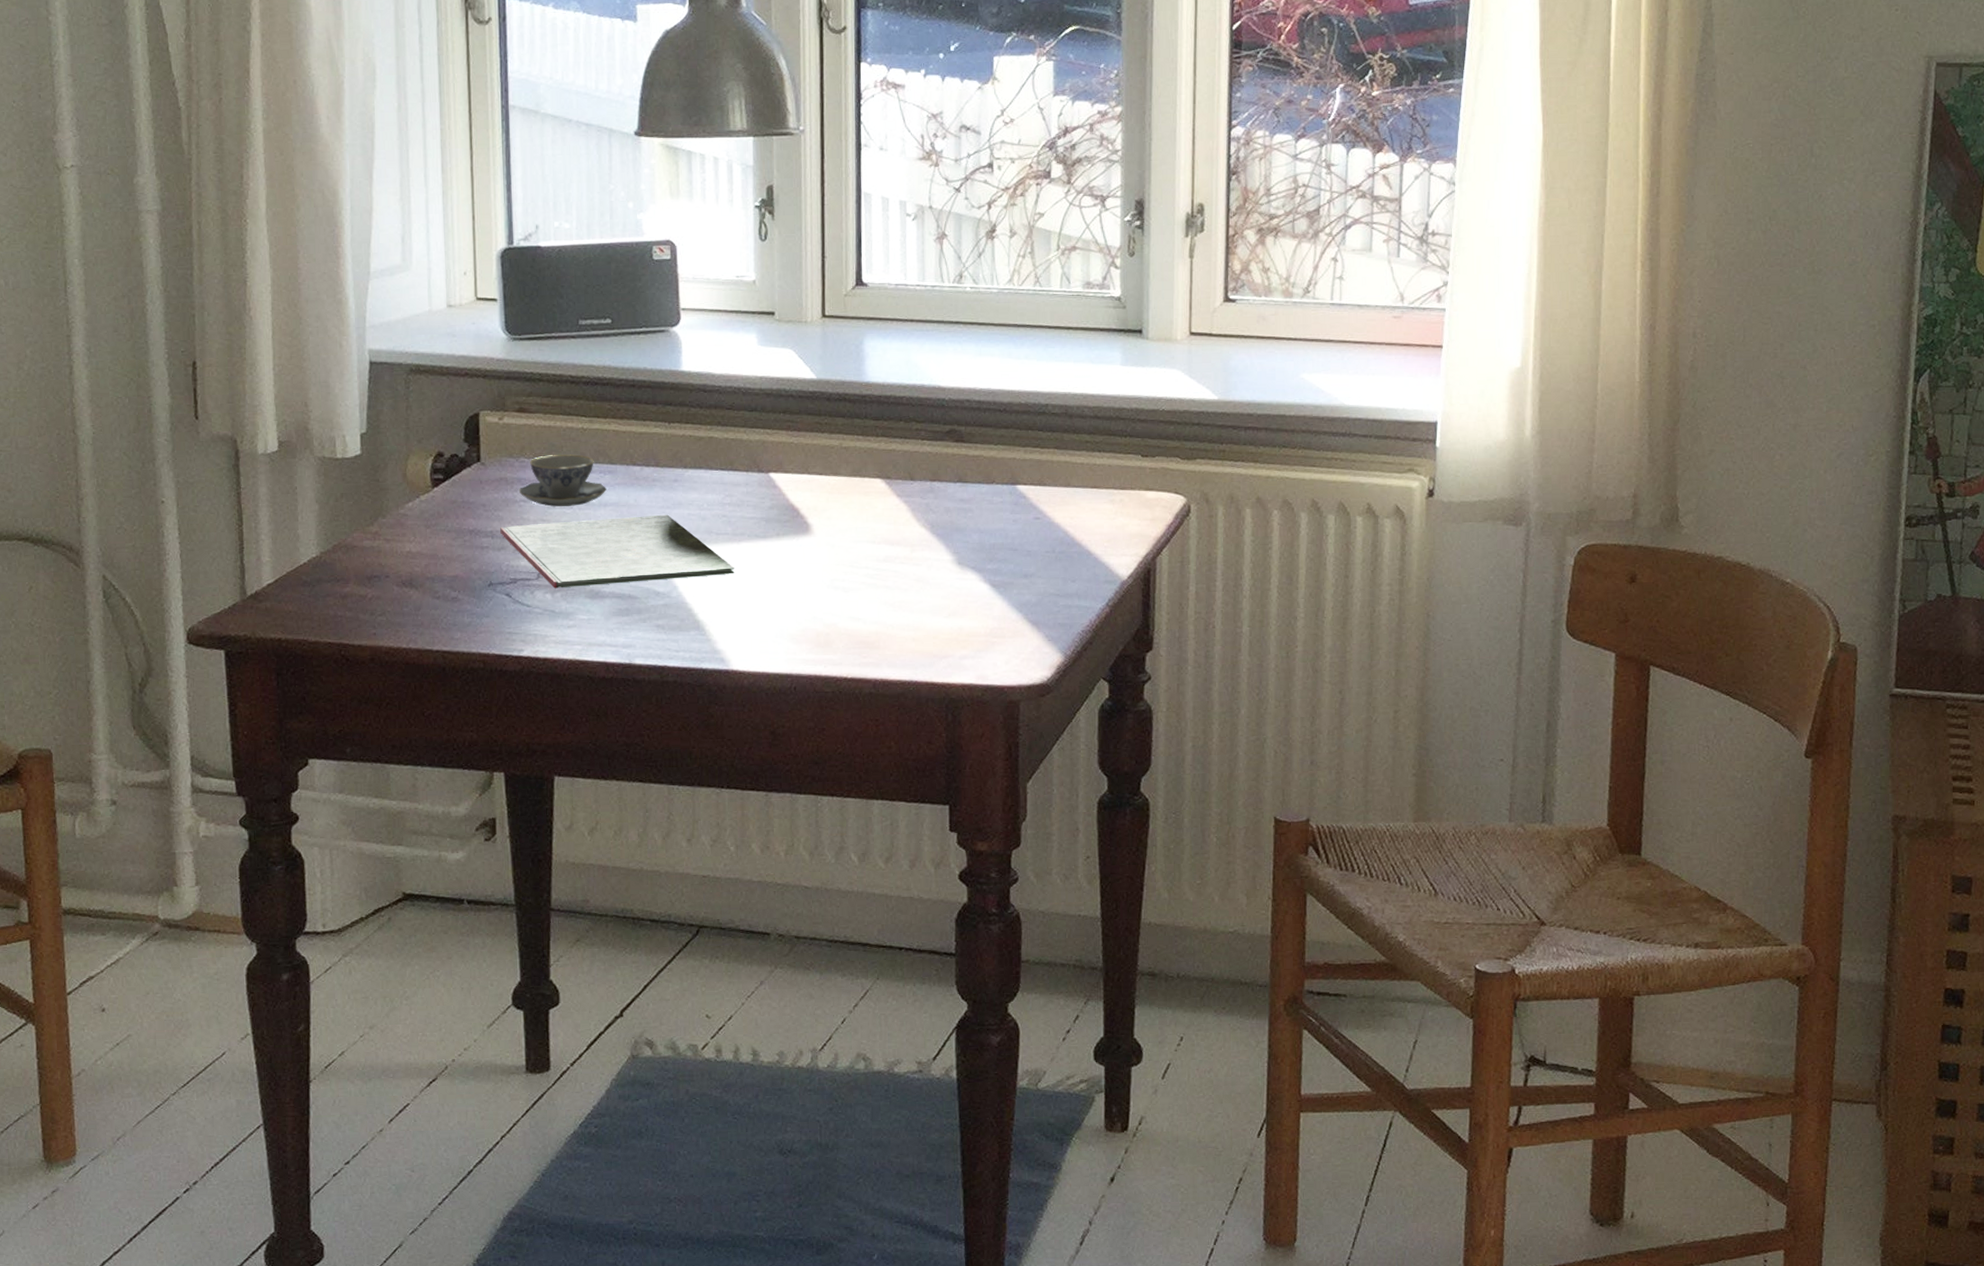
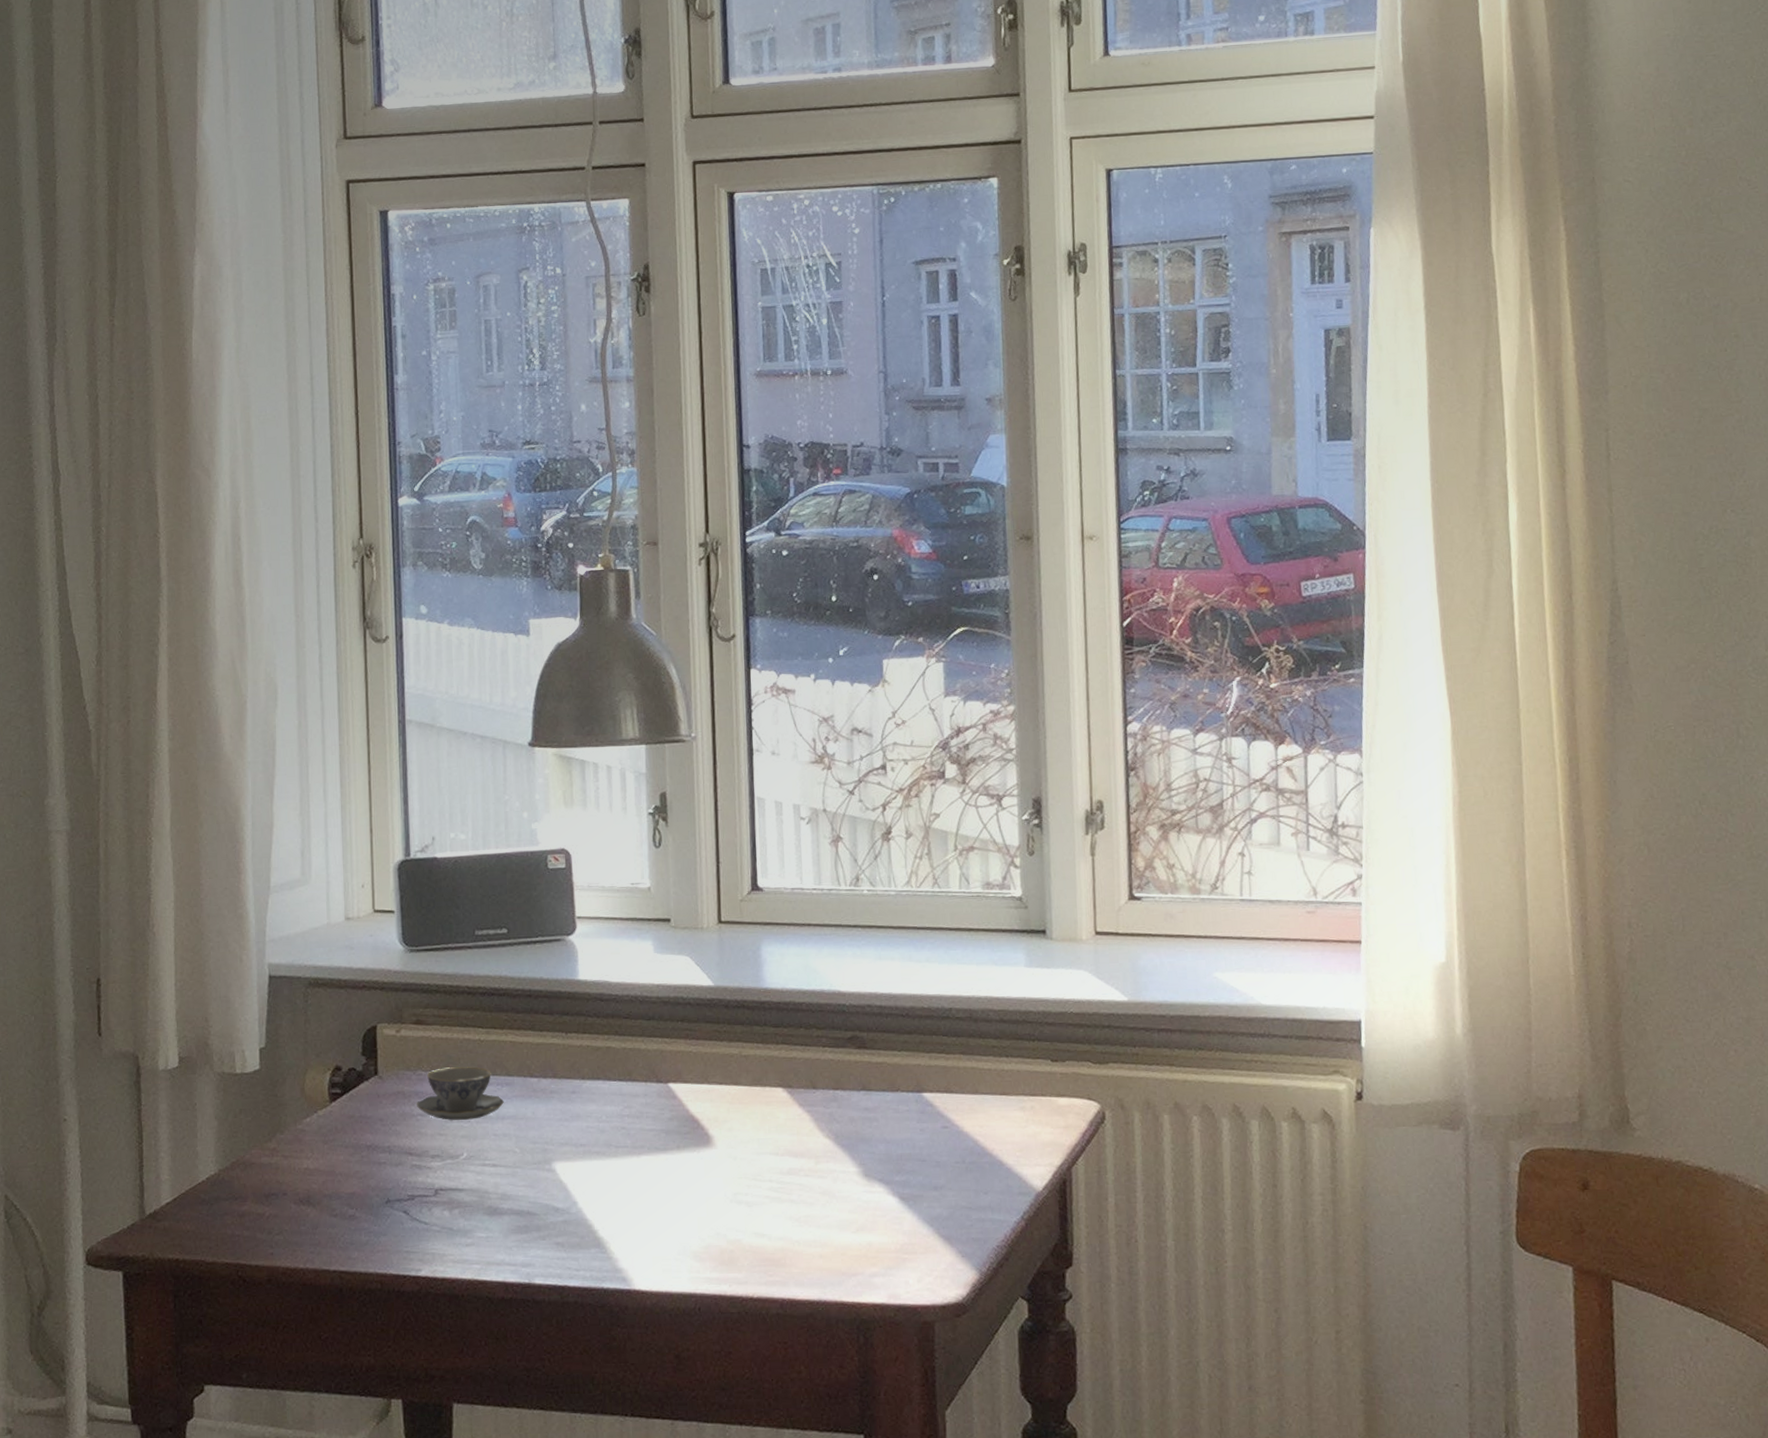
magazine: present [500,514,735,589] -> none [397,1127,635,1205]

